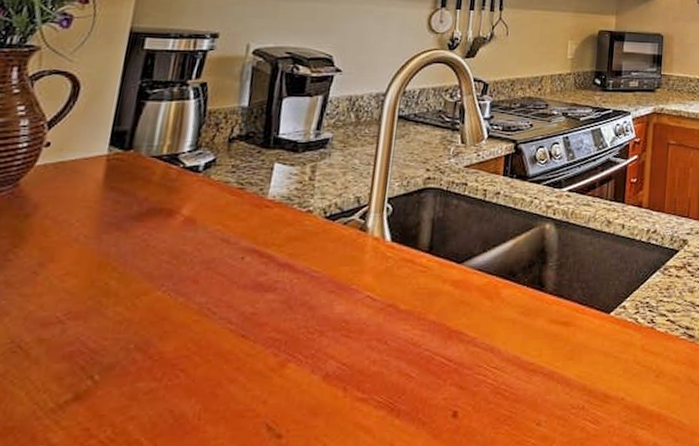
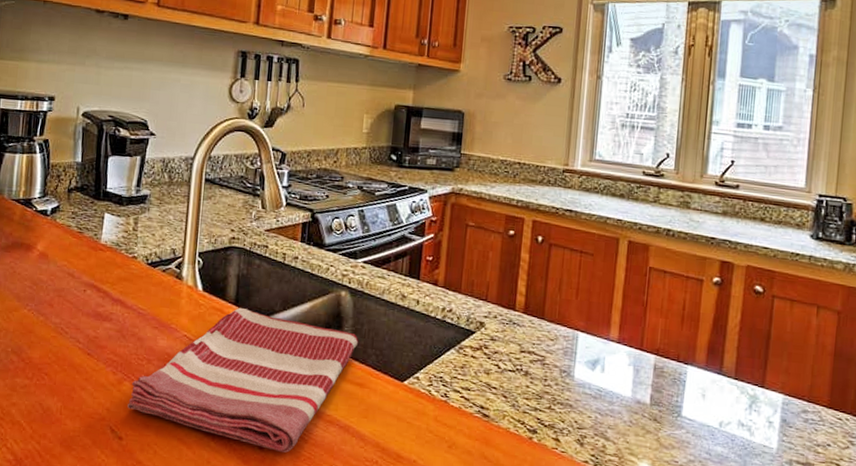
dish towel: none [291,255,564,416] -> present [127,307,359,453]

